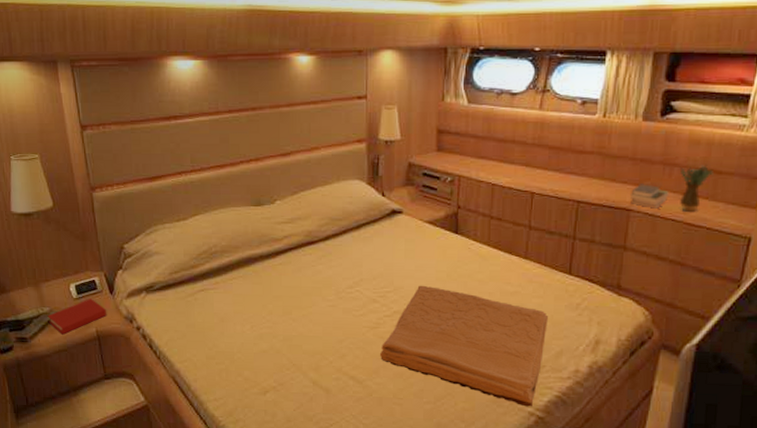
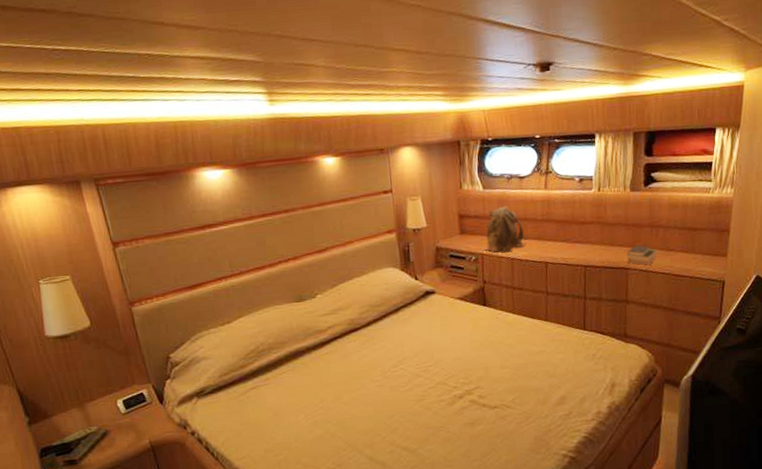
book: present [47,298,107,335] -> none [96,411,160,451]
towel: present [380,285,548,407] -> none [428,355,571,451]
backpack: none [463,124,514,177] -> present [485,206,528,254]
vase: present [680,165,713,213] -> none [664,224,690,266]

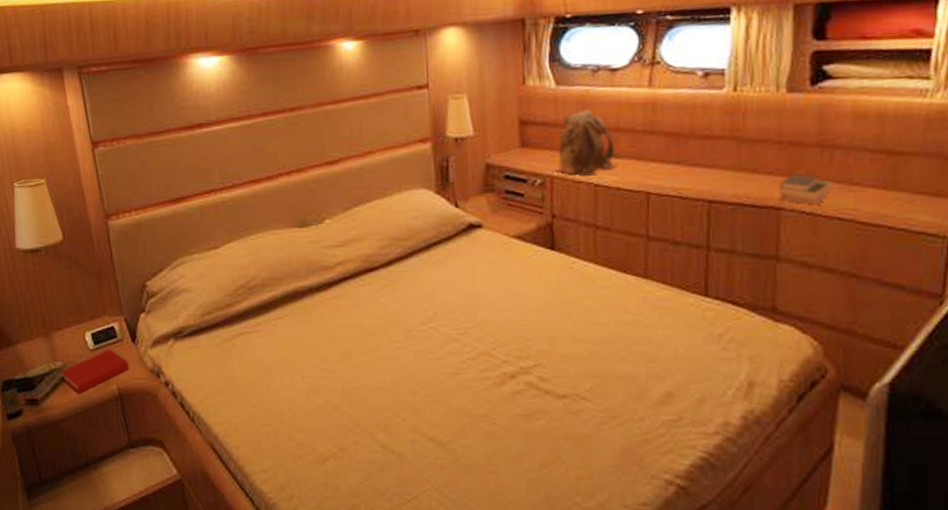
book: none [96,411,160,451] -> present [60,349,130,394]

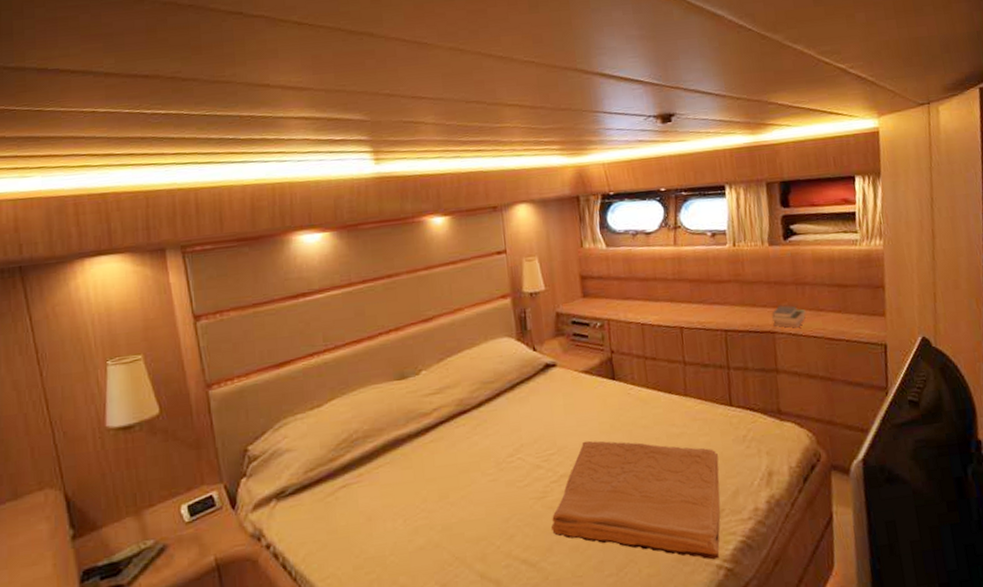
book: present [60,349,130,394] -> none [151,519,229,572]
towel: none [465,317,682,473] -> present [551,440,721,560]
backpack: present [556,109,621,177] -> none [611,264,659,319]

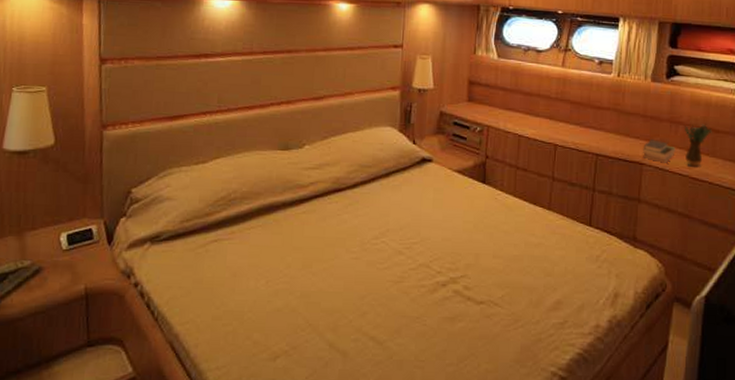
towel: present [551,440,721,560] -> none [403,236,570,366]
vase: none [811,280,840,328] -> present [685,124,712,168]

